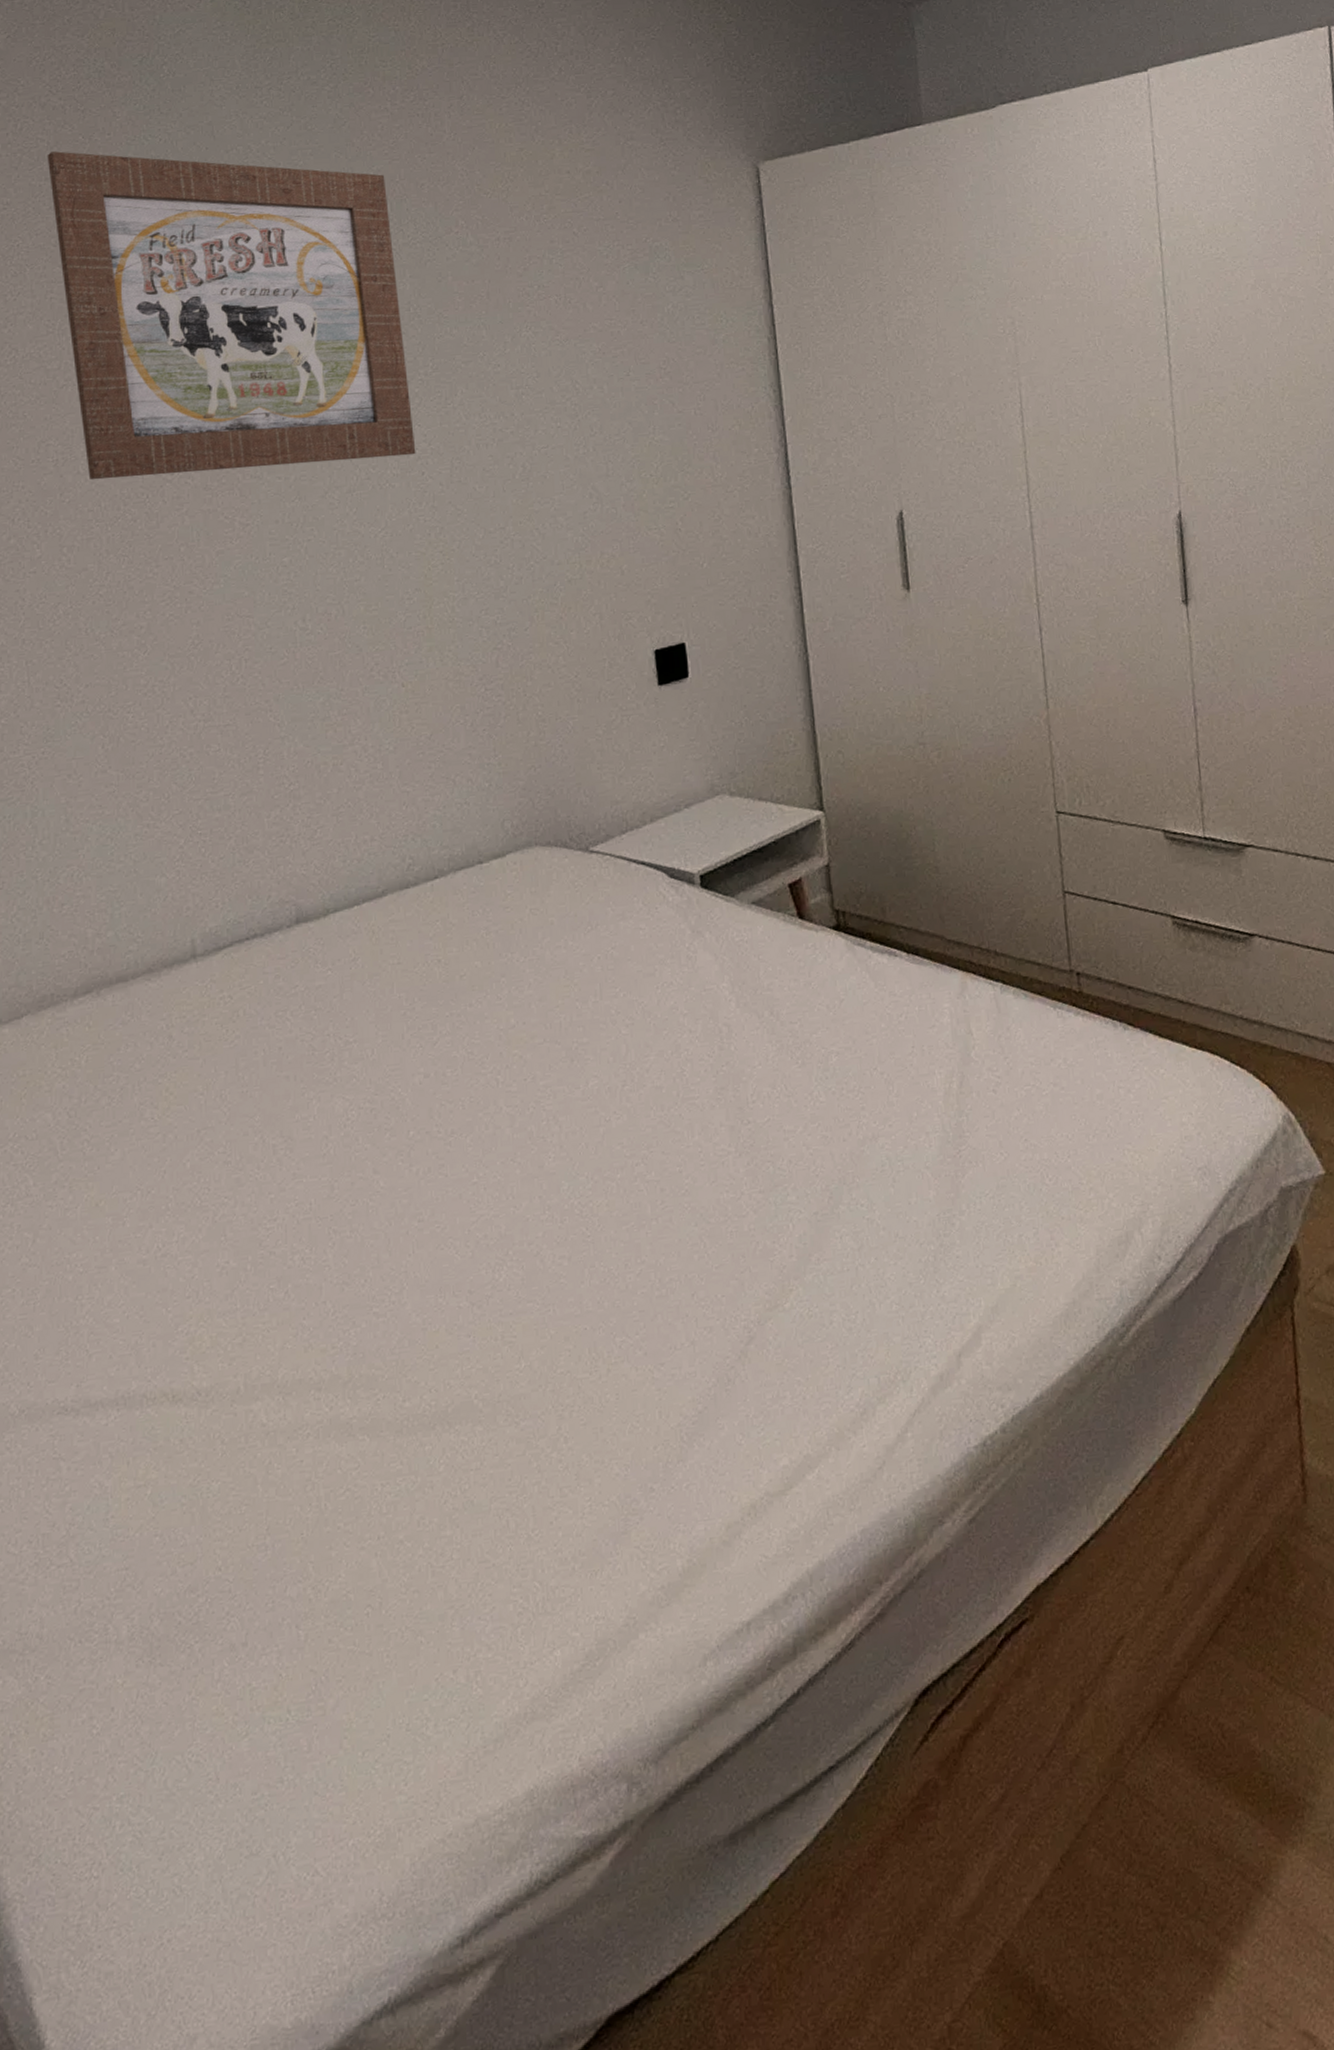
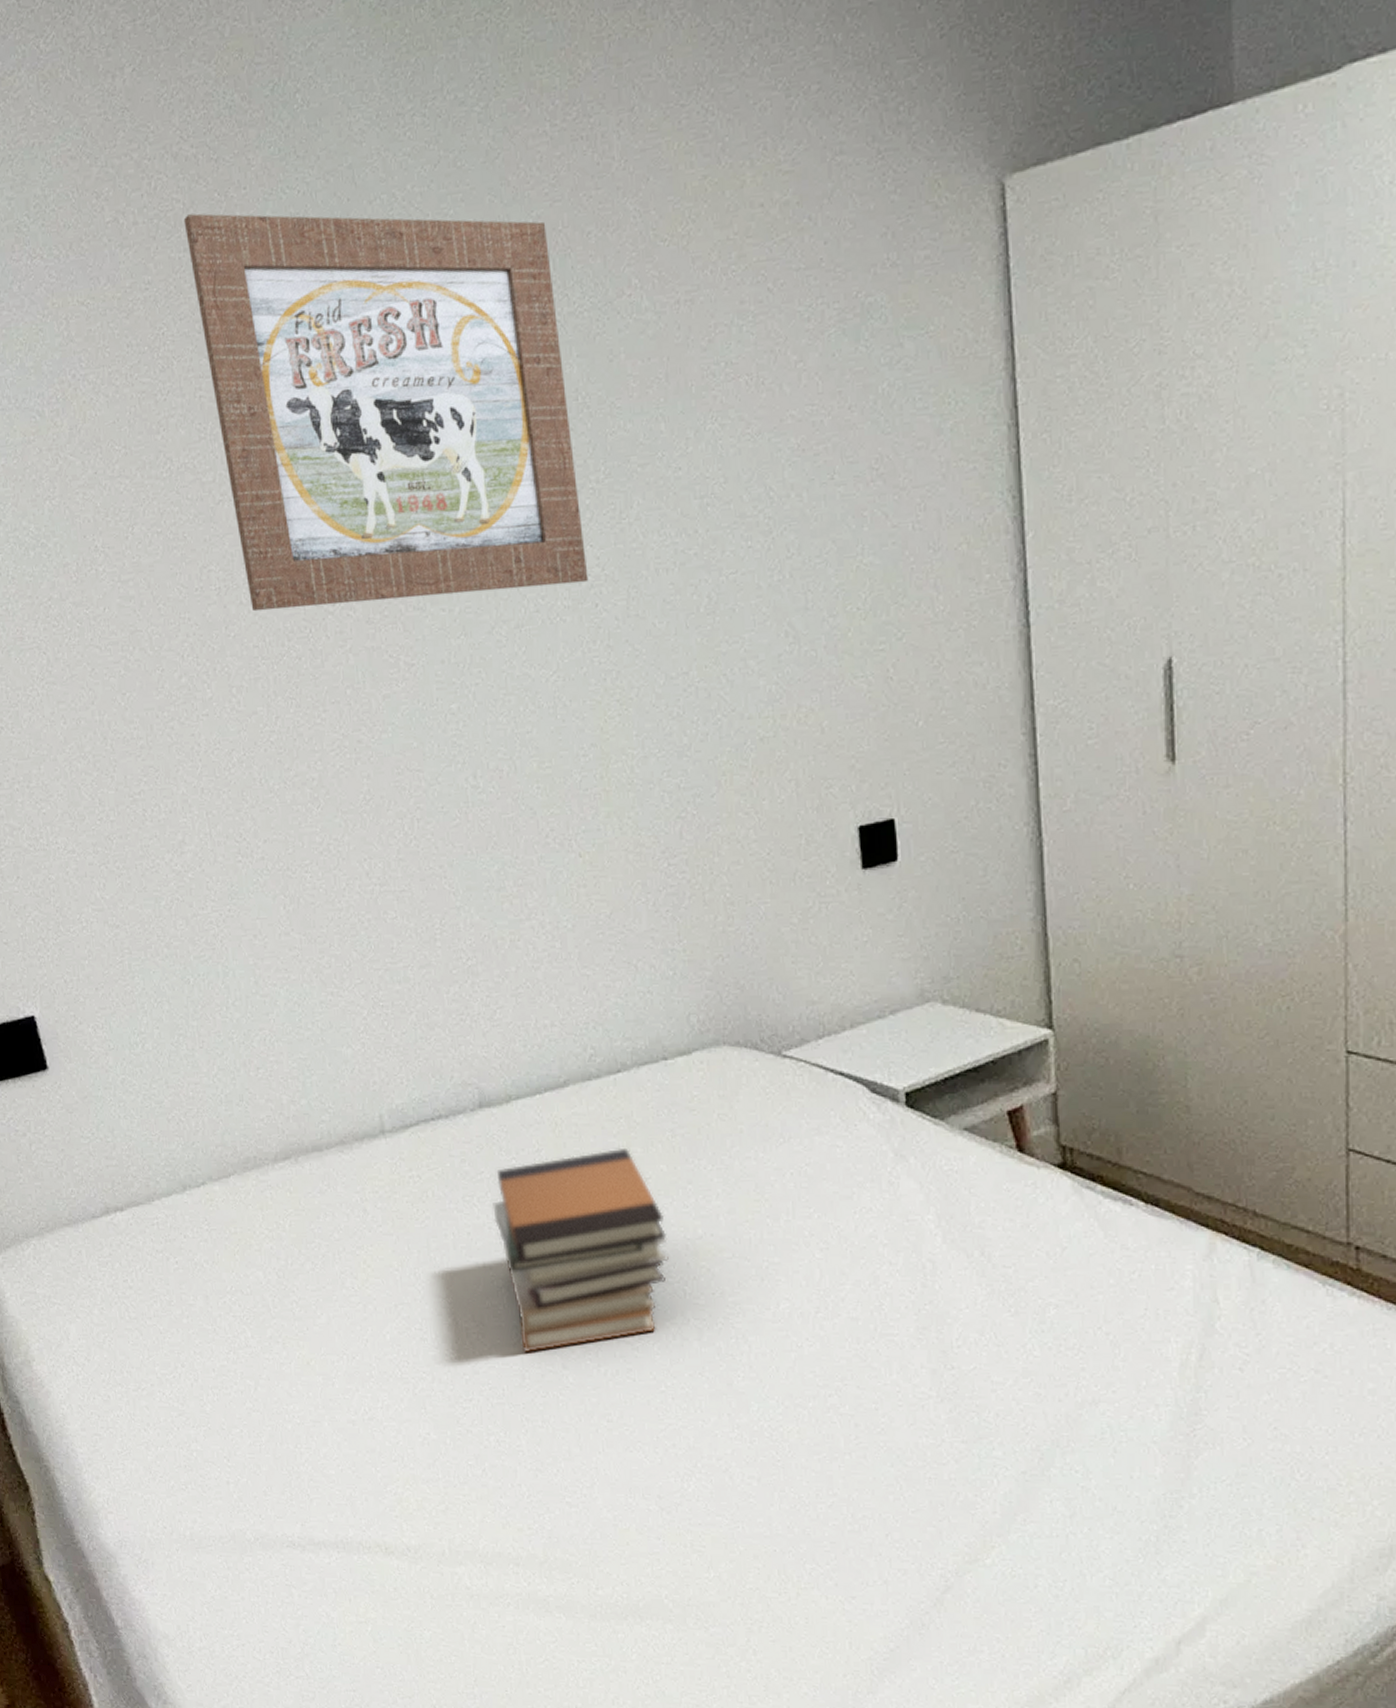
book stack: none [306,949,482,1163] -> present [493,1147,669,1353]

